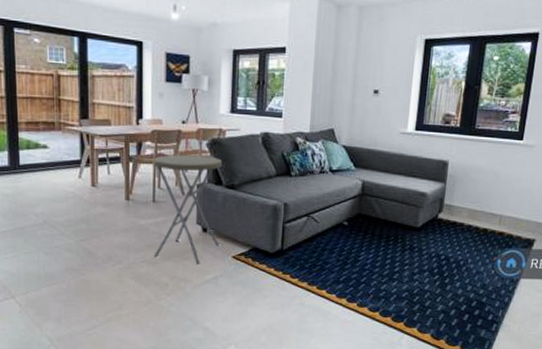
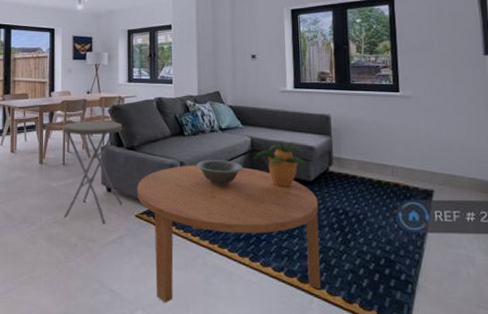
coffee table: none [235,207,423,339] -> present [137,165,321,303]
decorative bowl: none [302,202,351,230] -> present [197,159,243,186]
potted plant: none [363,186,417,232] -> present [254,142,307,187]

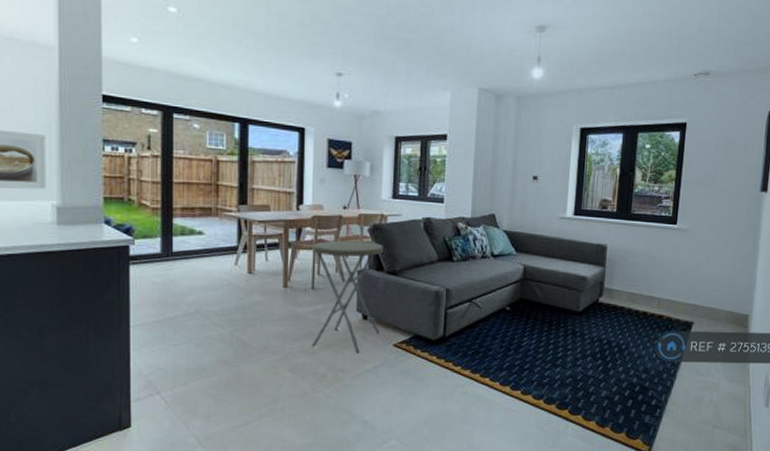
coffee table: present [137,165,321,303] -> none [396,292,585,431]
decorative bowl: present [197,159,243,186] -> none [464,287,513,315]
potted plant: present [254,142,307,187] -> none [524,271,578,317]

